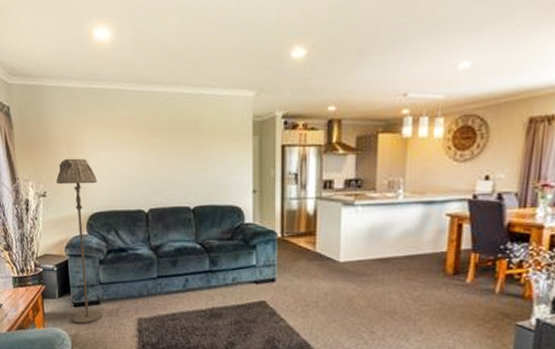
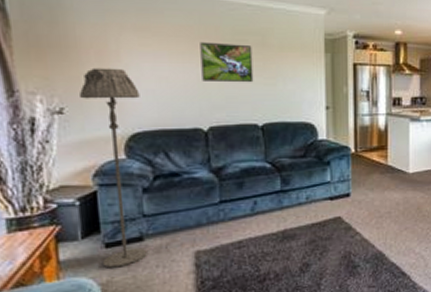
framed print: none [142,131,187,168] -> present [200,41,254,83]

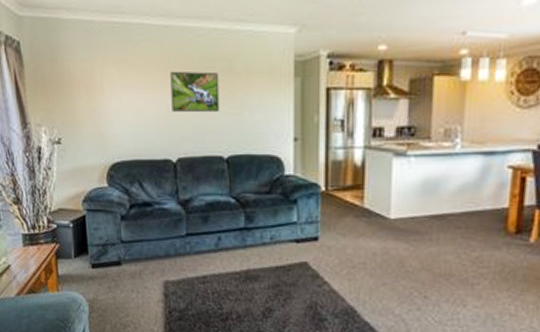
floor lamp: present [80,68,147,268] -> none [73,100,124,288]

